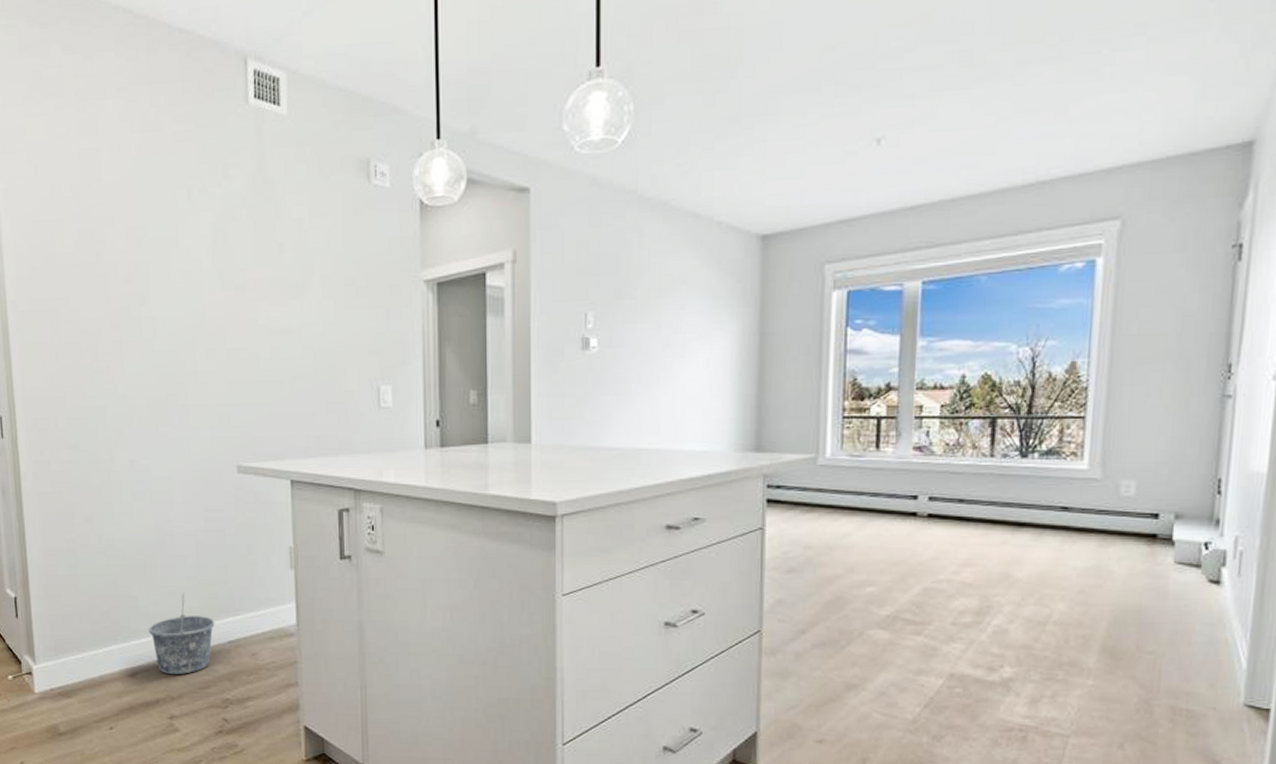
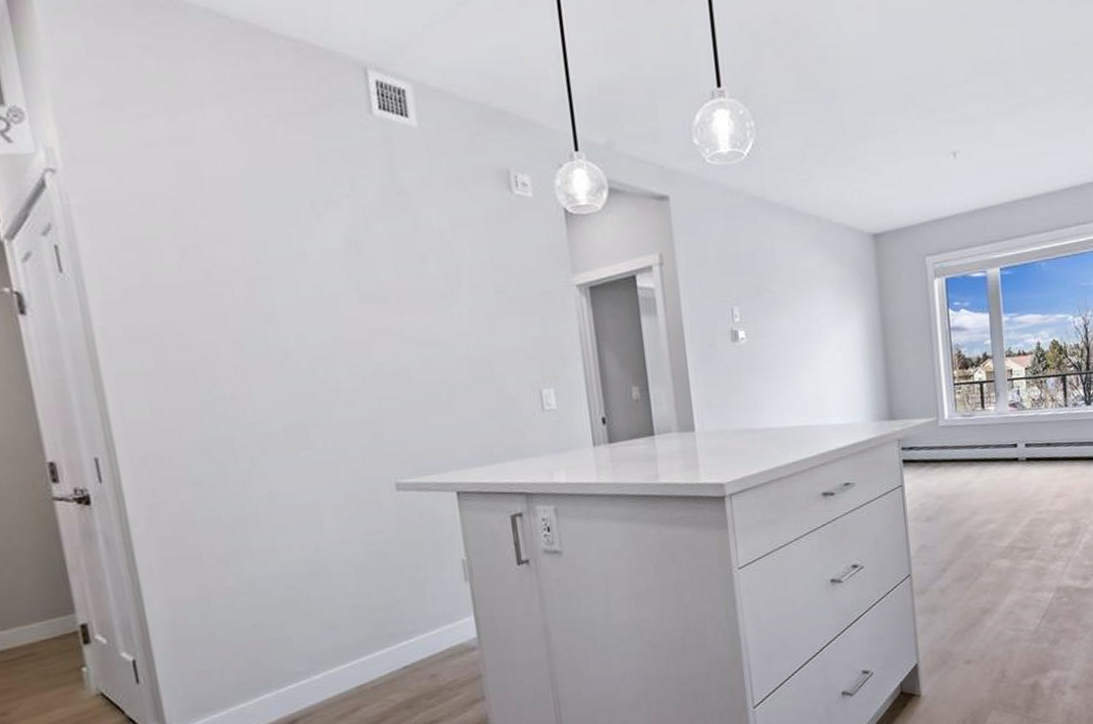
bucket: present [149,592,215,675] -> none [308,624,386,714]

